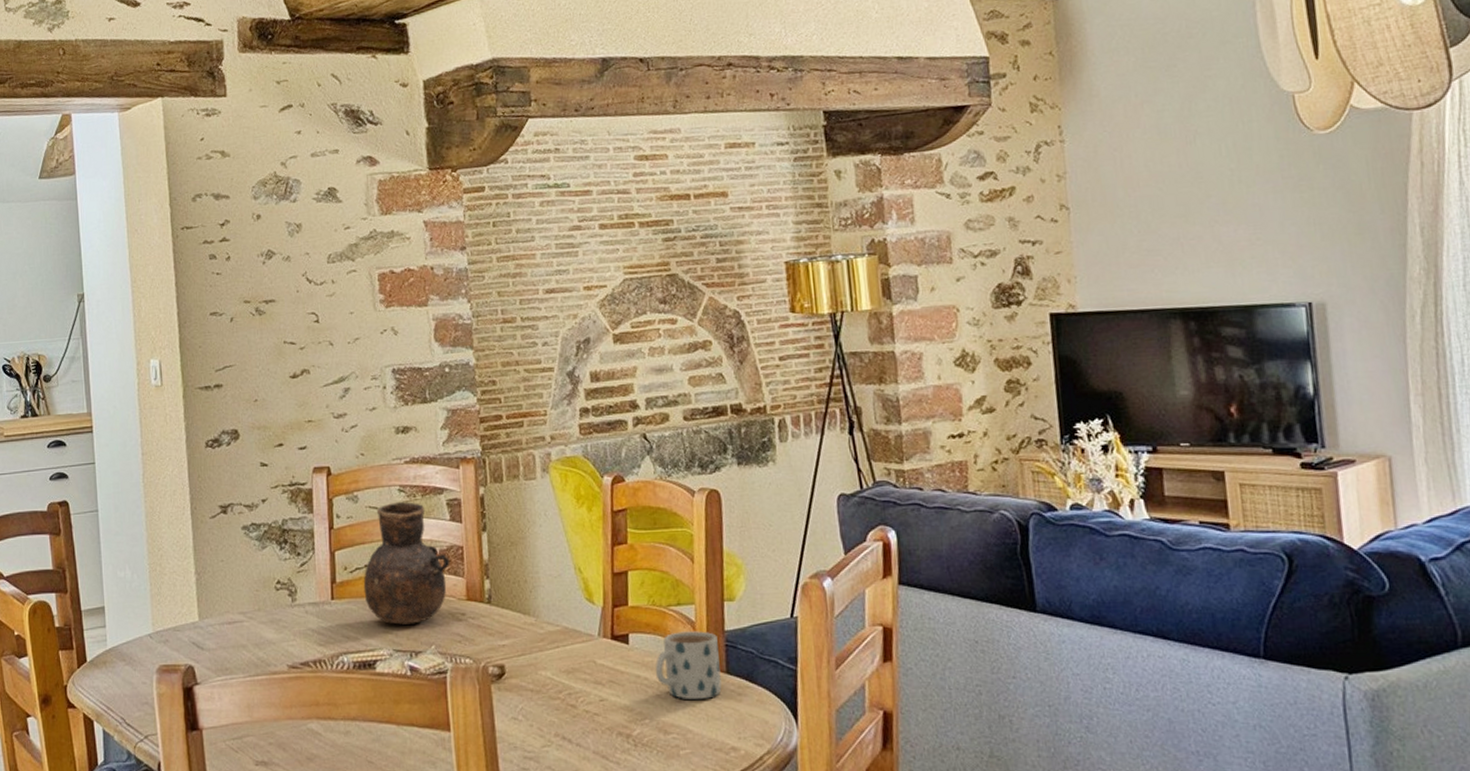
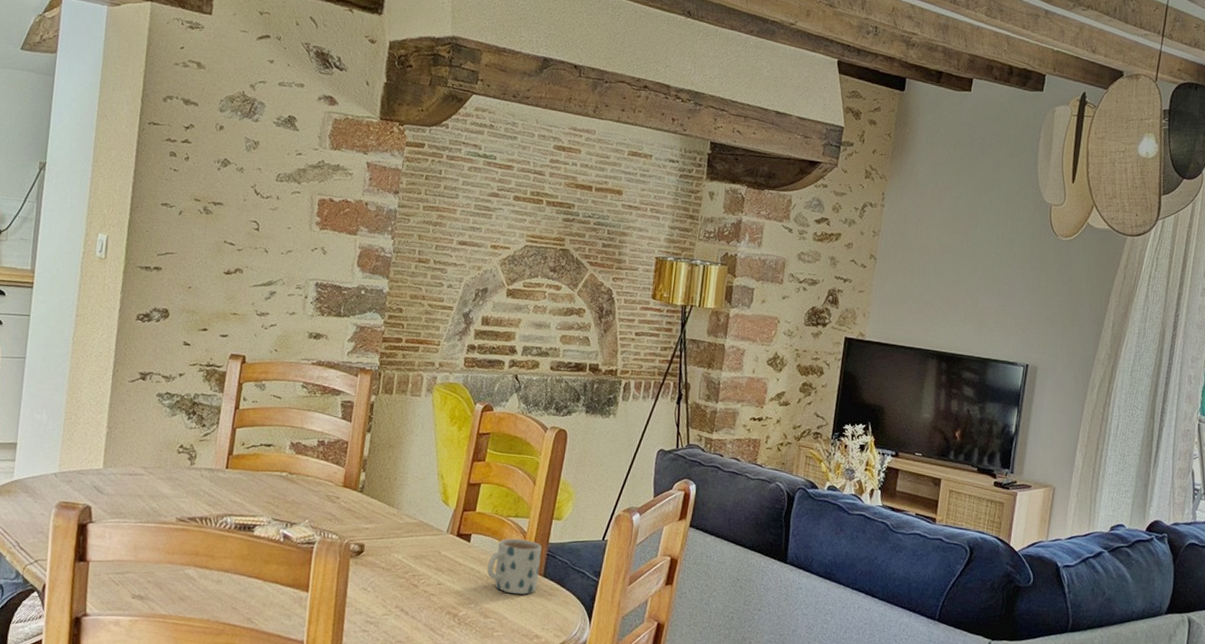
vase: present [363,502,450,625] -> none [255,395,335,500]

